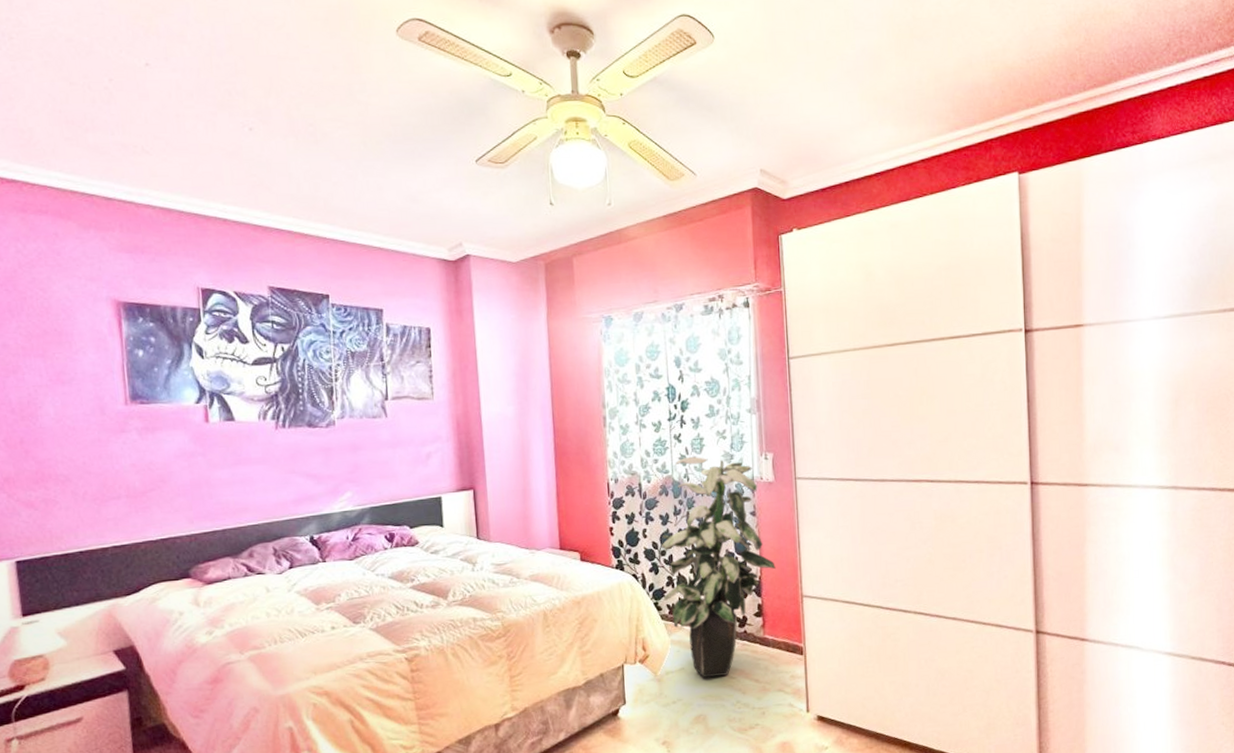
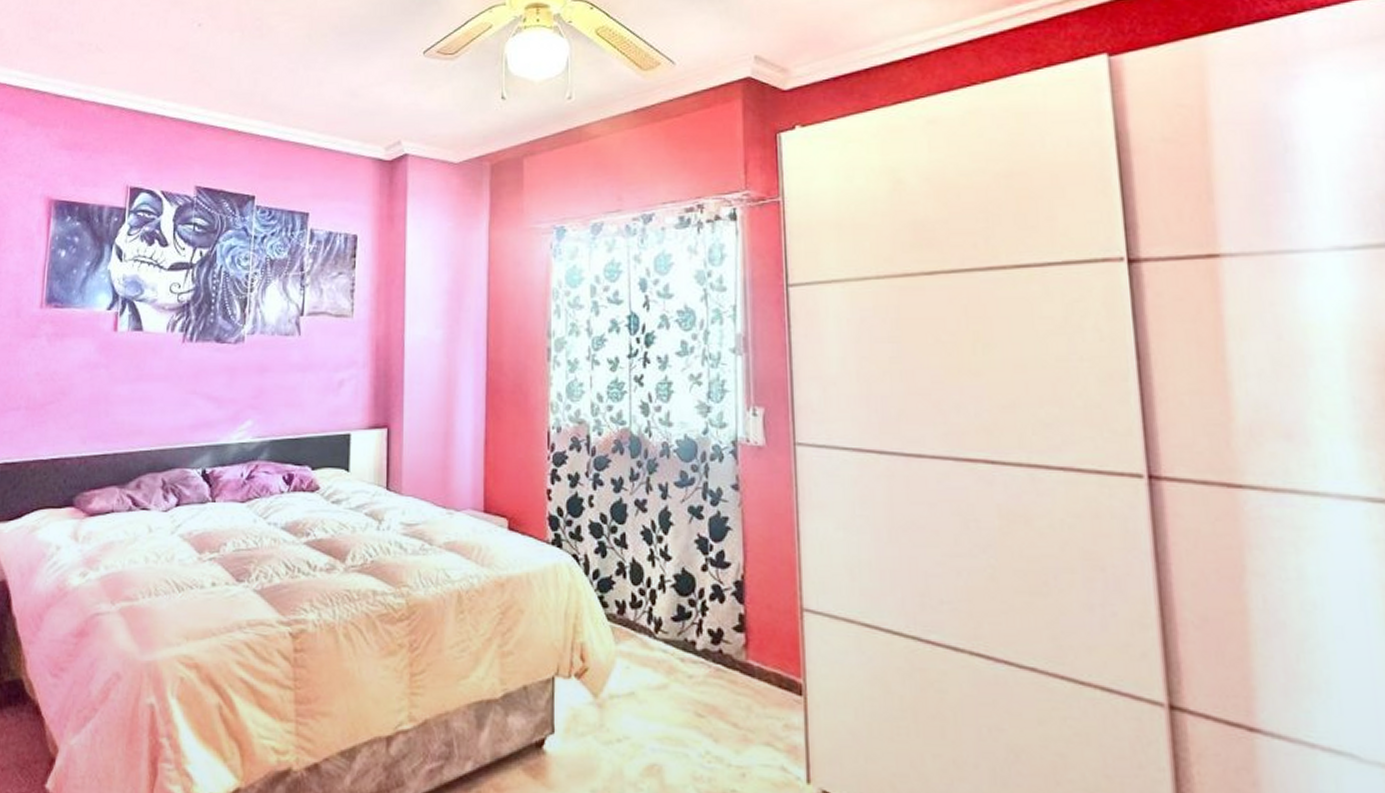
indoor plant: present [661,456,776,678] -> none [610,405,765,712]

